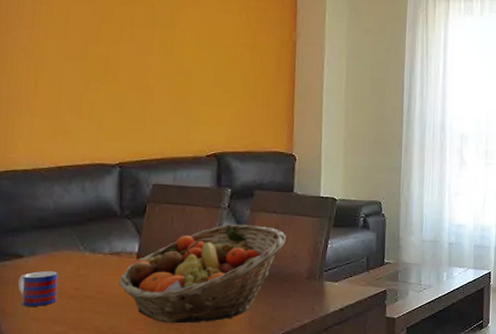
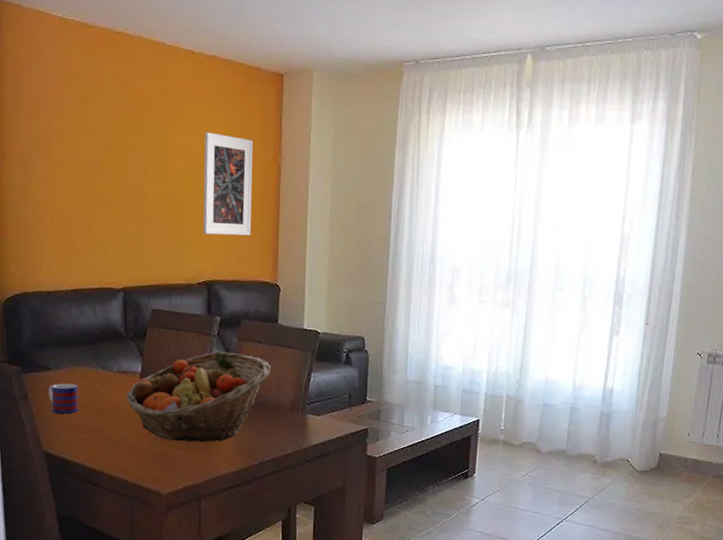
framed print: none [213,8,268,108] -> present [203,132,253,236]

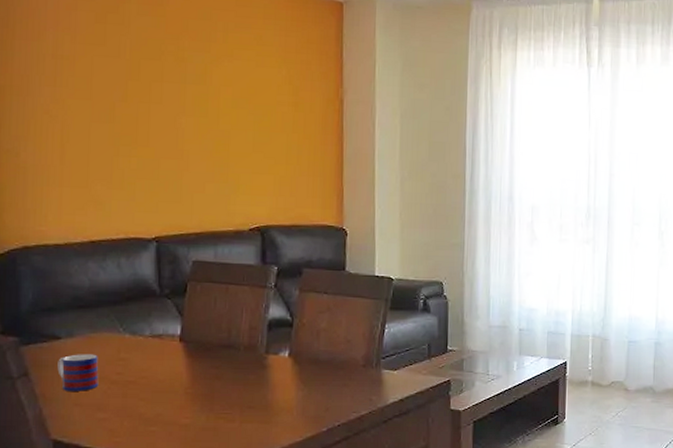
fruit basket: present [126,351,271,443] -> none [162,305,339,413]
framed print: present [203,132,253,236] -> none [253,62,312,176]

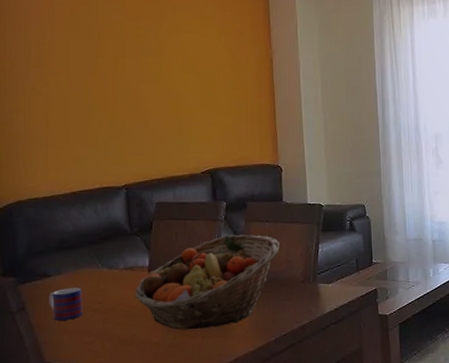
fruit basket: none [162,305,339,413] -> present [135,234,280,330]

